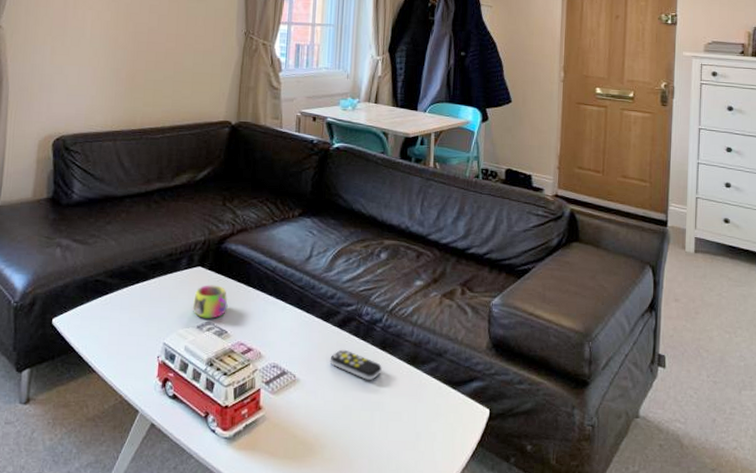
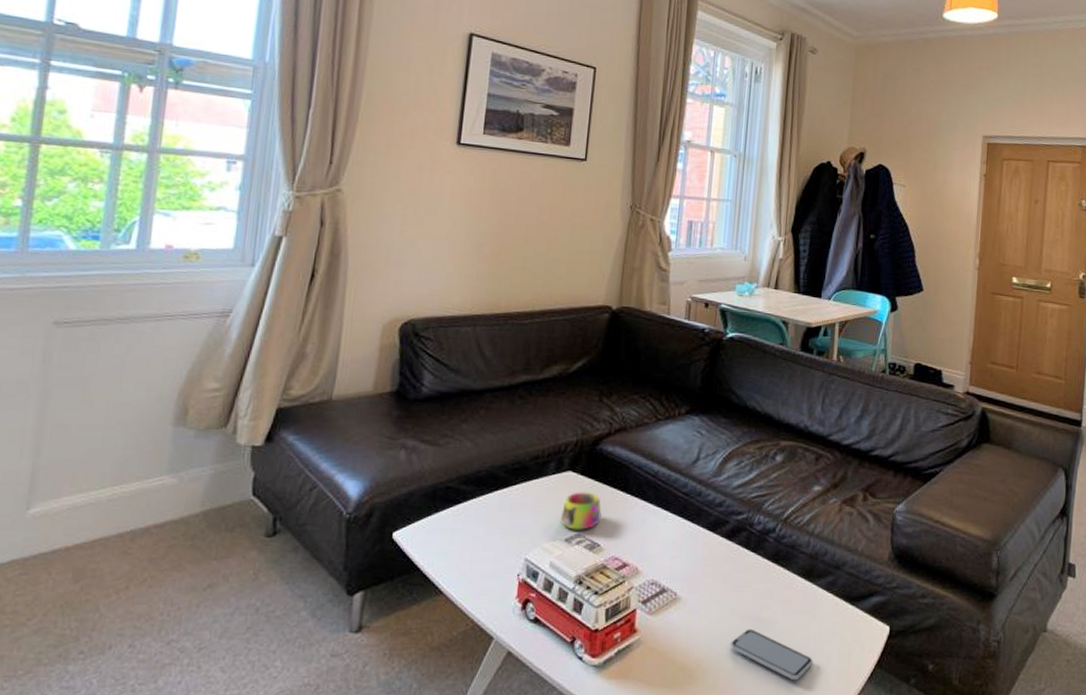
remote control: present [331,349,383,380] -> none [717,563,775,597]
smartphone: none [345,408,419,456] -> present [731,629,812,681]

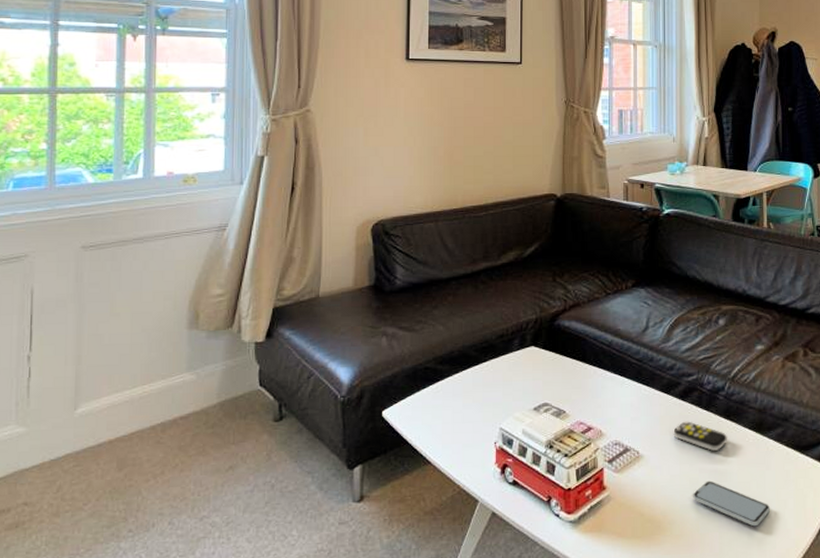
mug: present [561,492,602,530] -> none [528,364,564,399]
remote control: none [717,563,775,597] -> present [674,421,728,451]

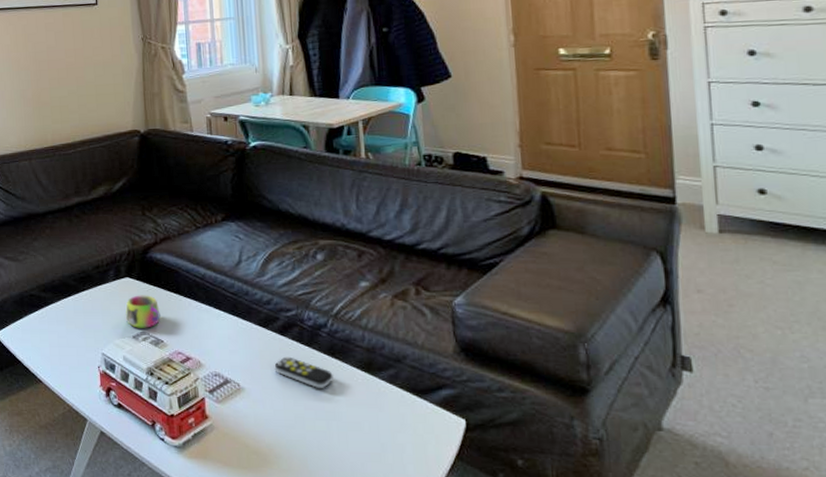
mug: none [528,364,564,399] -> present [126,295,161,328]
smartphone: present [693,480,770,527] -> none [299,418,385,469]

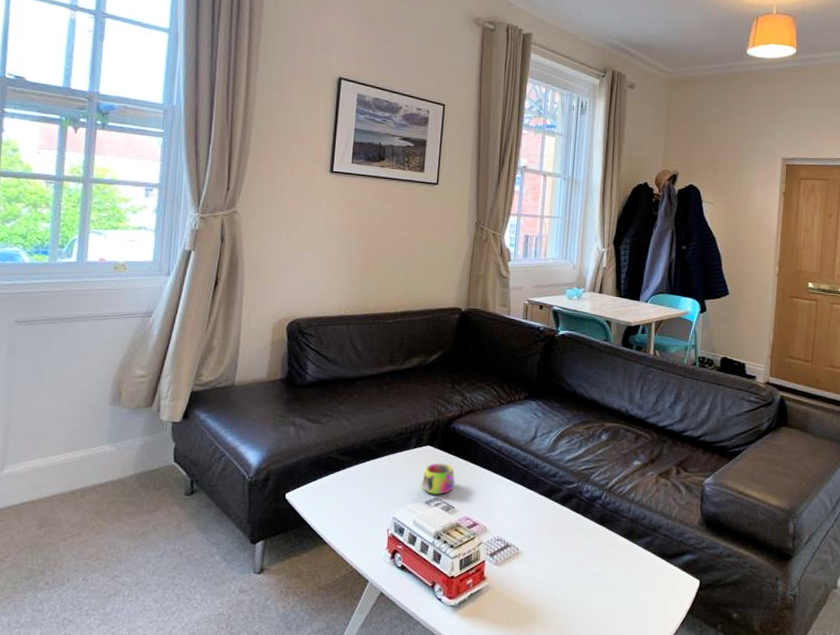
remote control: present [275,356,334,388] -> none [552,524,601,553]

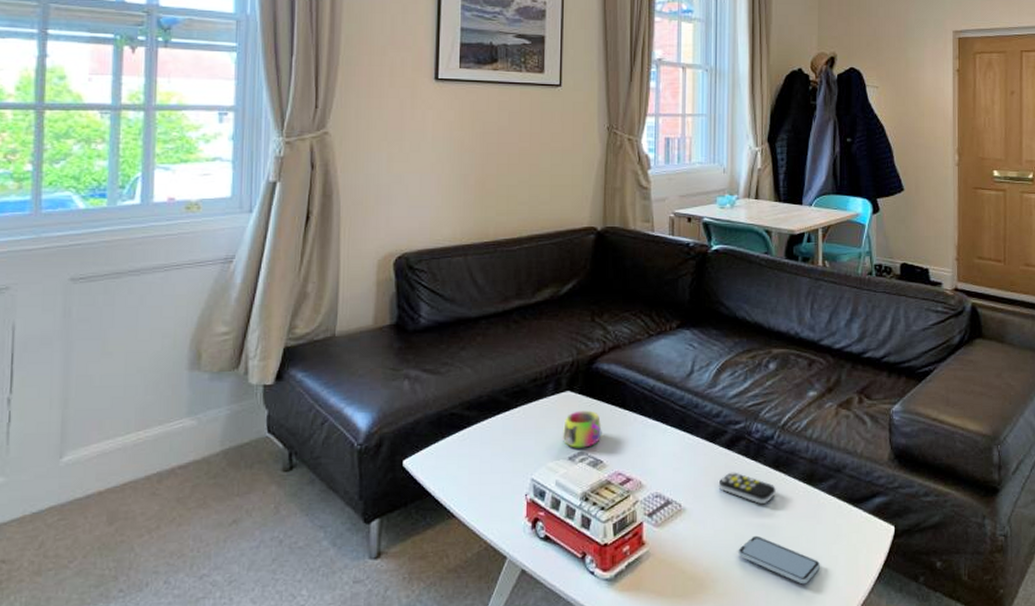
remote control: none [552,524,601,553] -> present [719,472,777,504]
smartphone: none [564,579,633,623] -> present [738,535,820,585]

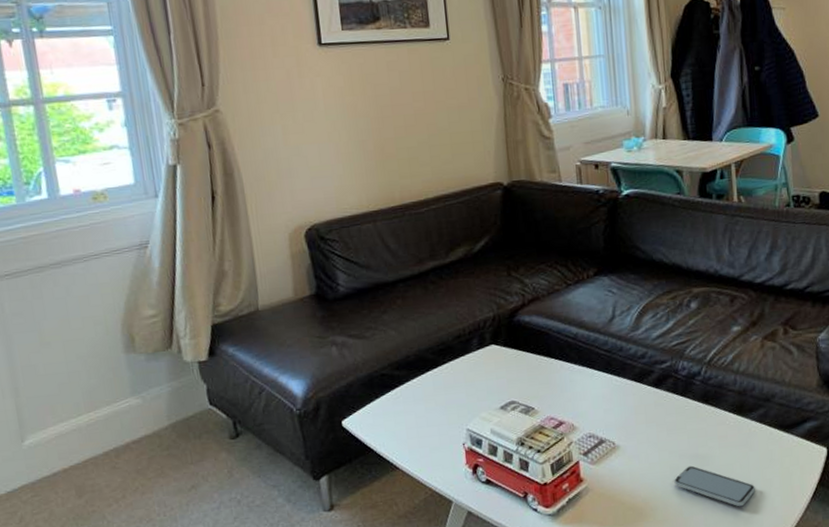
mug: present [563,410,602,448] -> none [492,361,531,398]
remote control: present [719,472,777,504] -> none [650,408,708,437]

